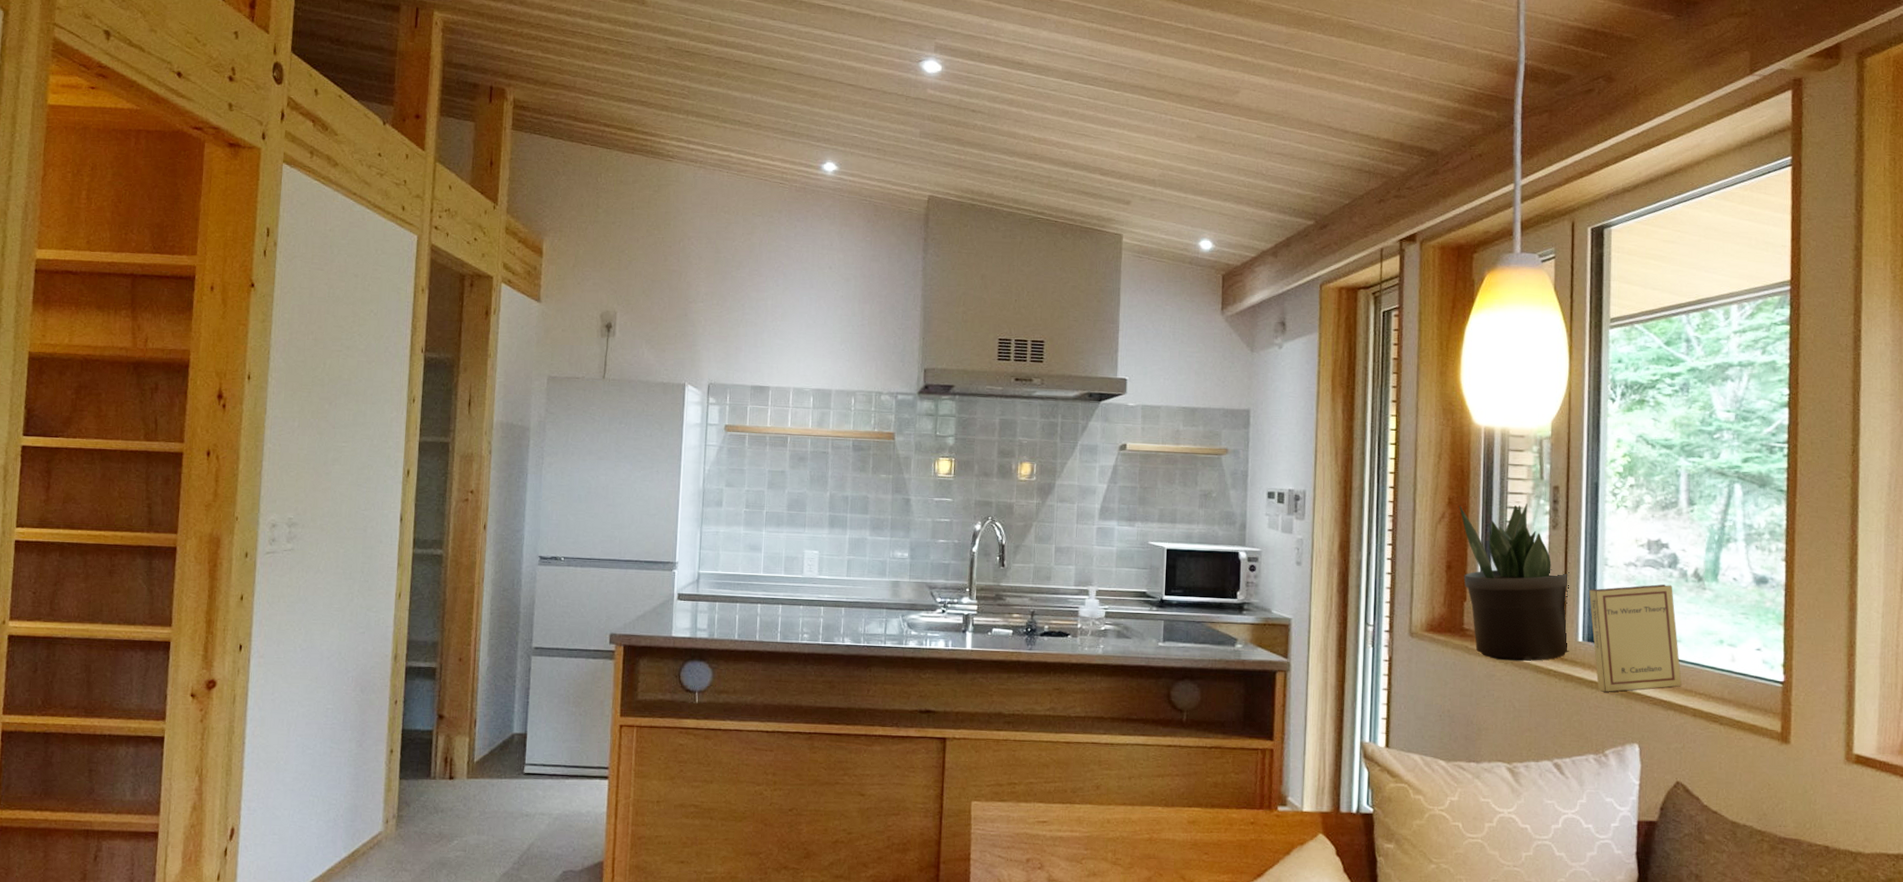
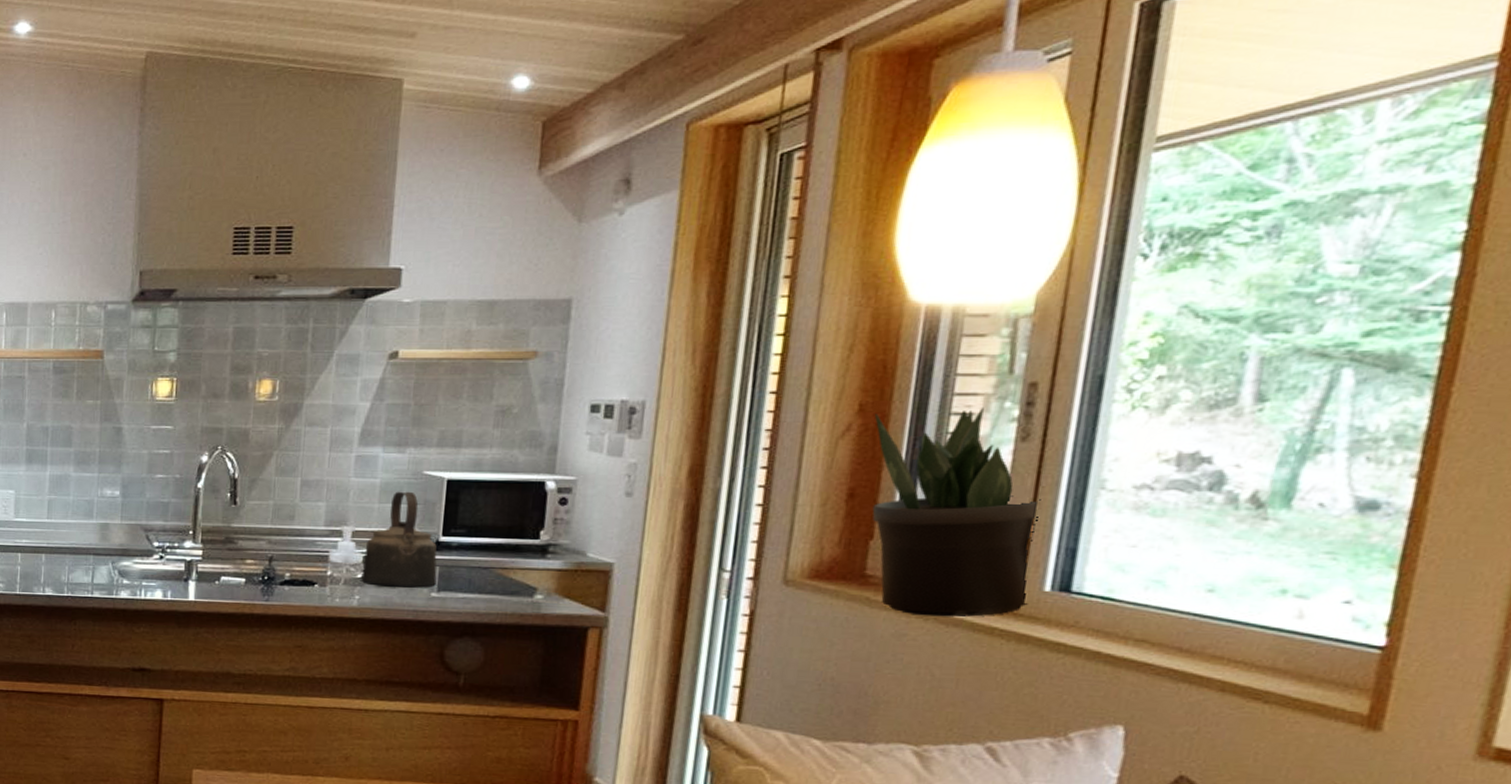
kettle: none [1104,557,1162,639] -> present [361,491,437,589]
book: present [1589,584,1682,692] -> none [1067,512,1211,658]

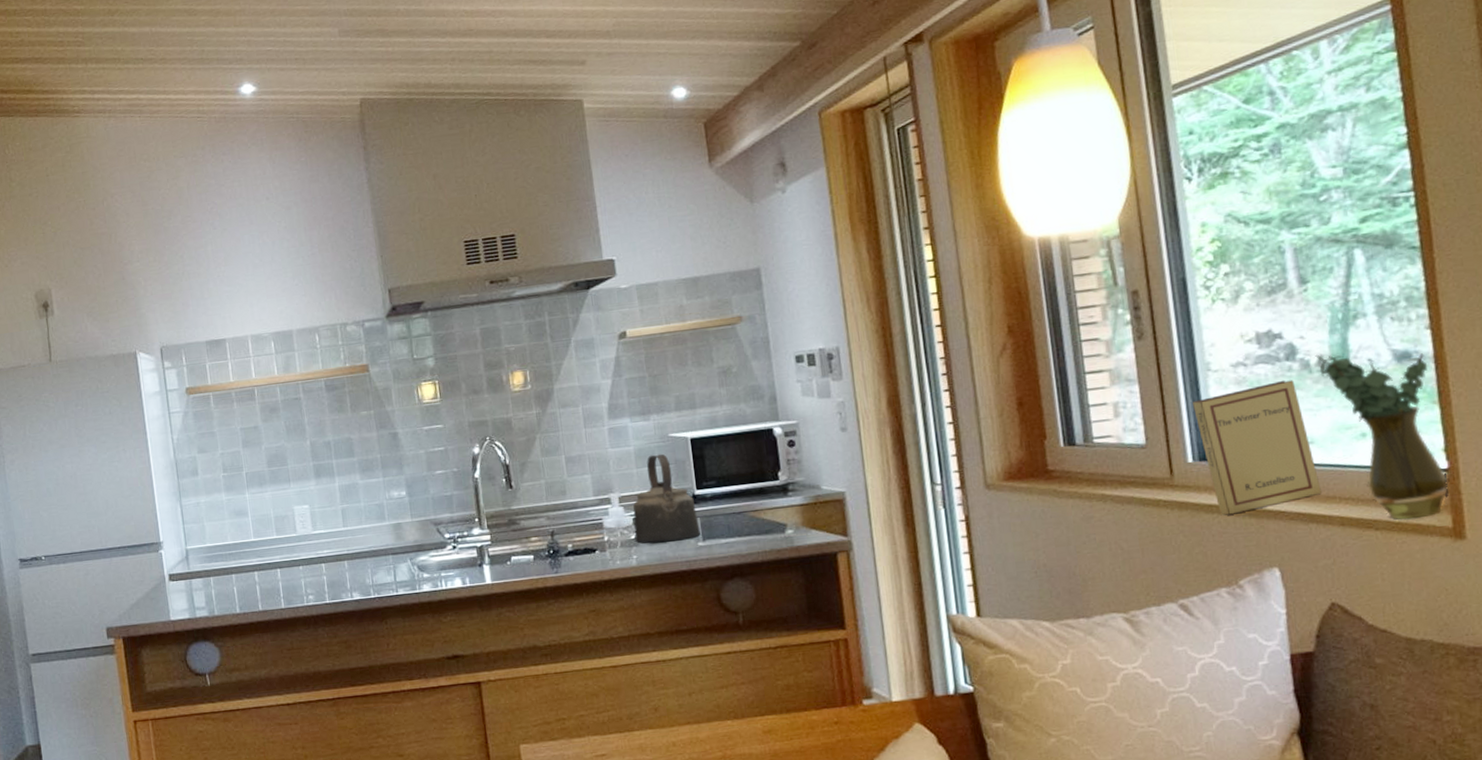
planter: present [872,407,1041,617] -> none [1021,315,1180,499]
book: none [1067,512,1211,658] -> present [1193,380,1322,515]
vase: none [1248,488,1399,699] -> present [1315,353,1448,521]

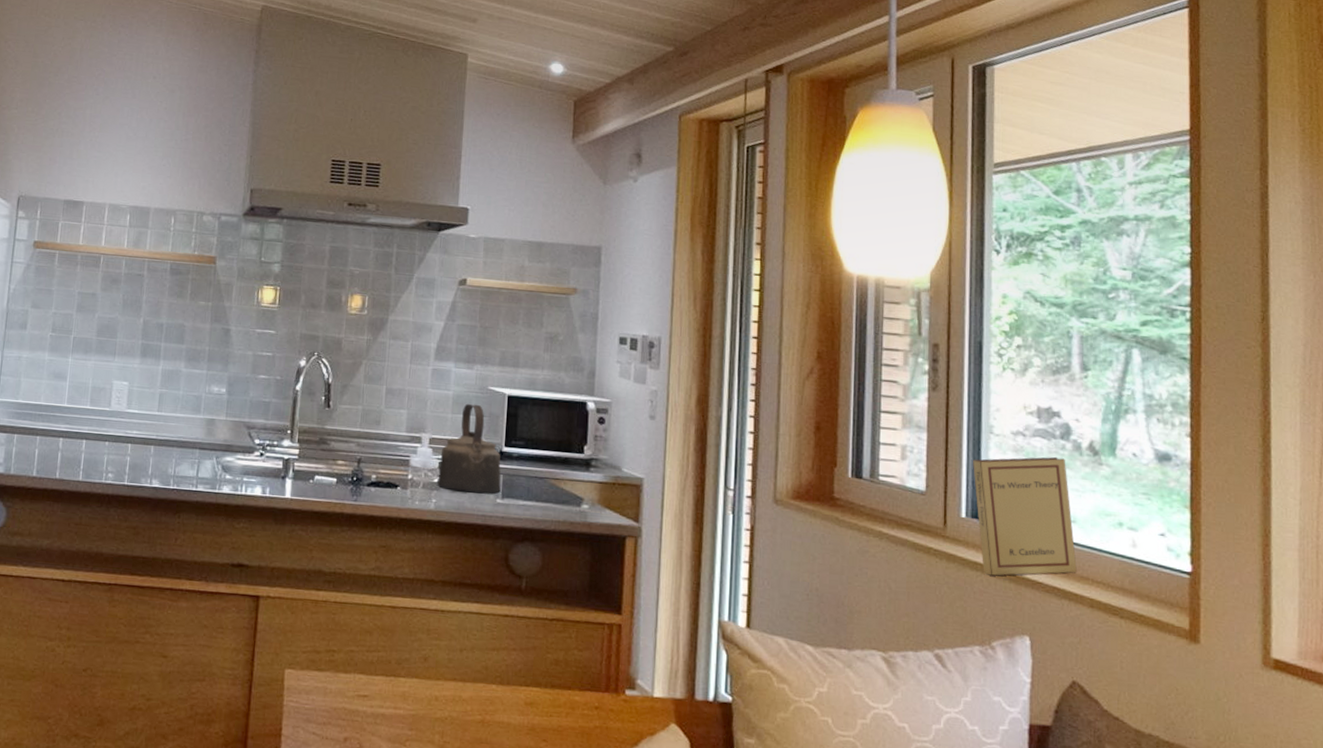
vase: present [1315,353,1448,521] -> none [1087,439,1189,616]

